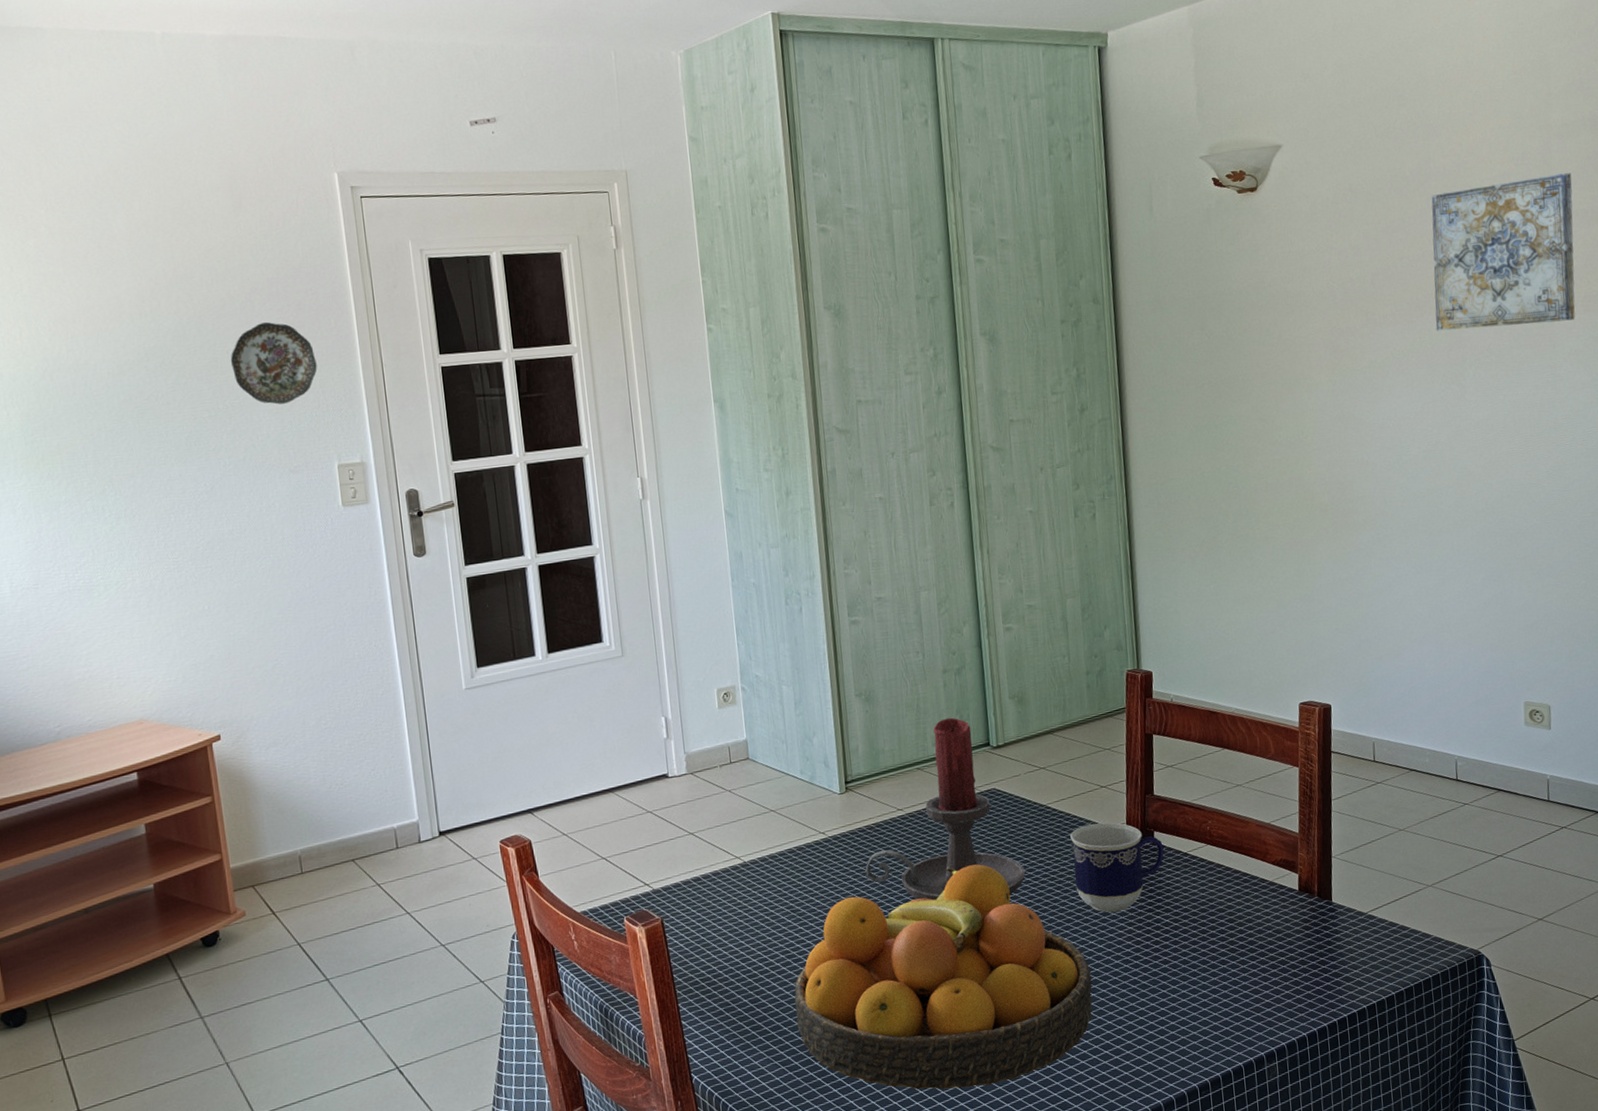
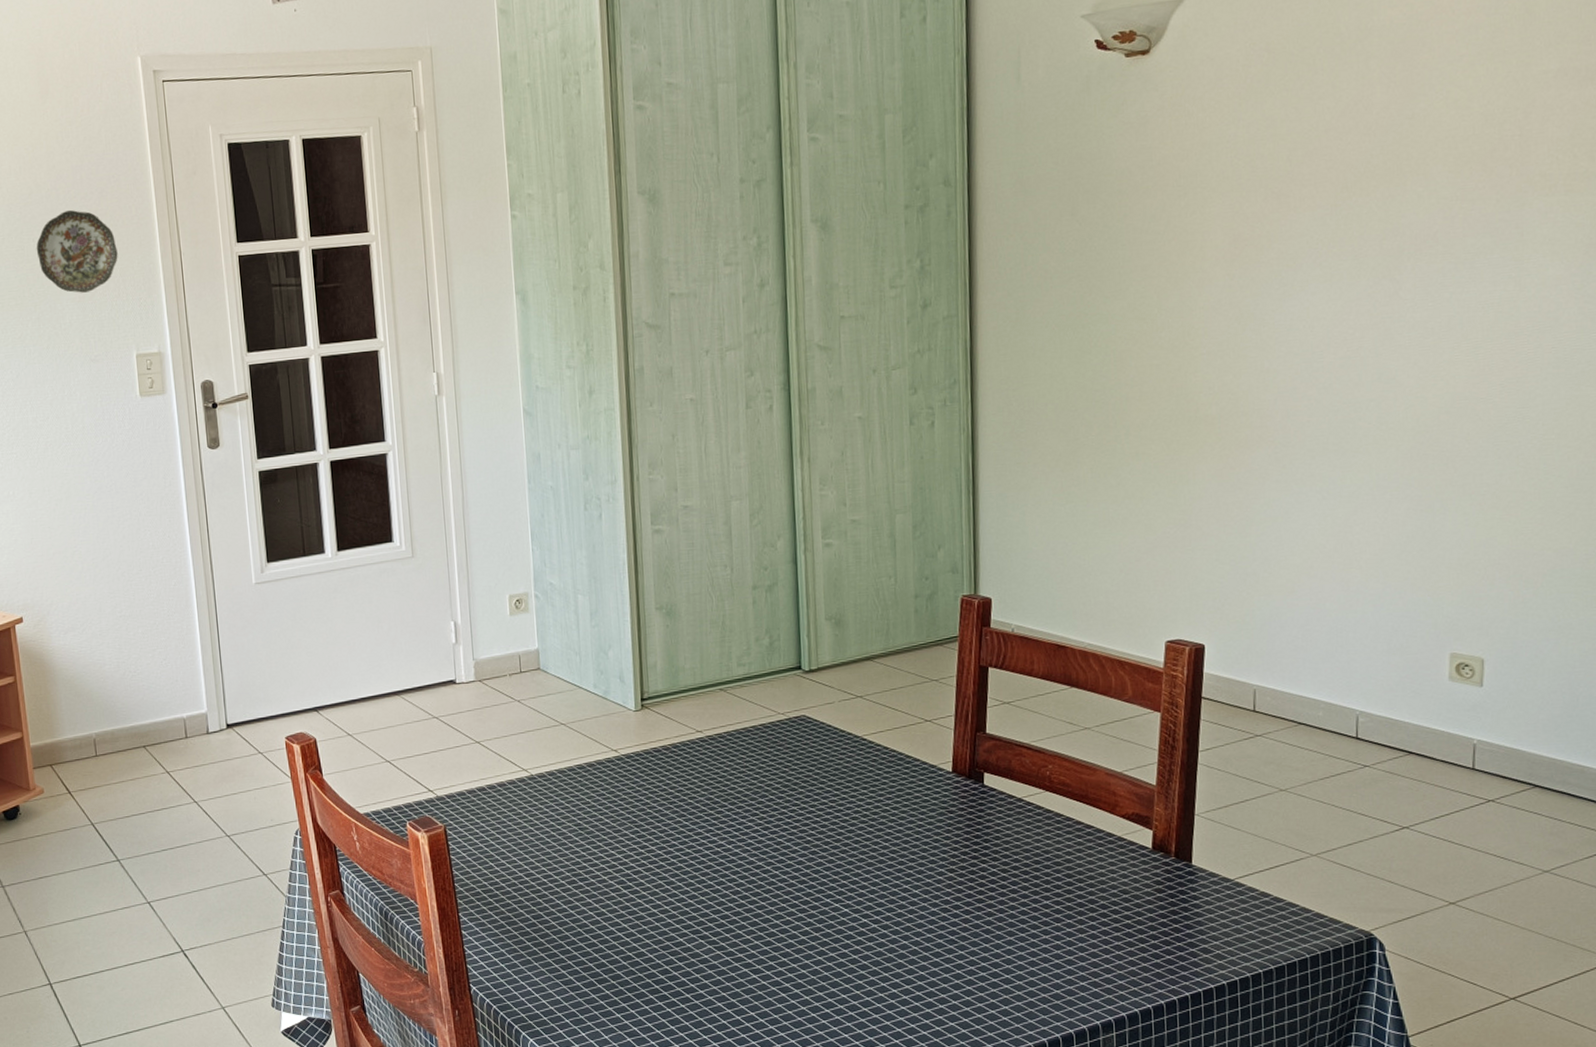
fruit bowl: present [794,864,1092,1090] -> none [579,794,904,1026]
candle holder: present [865,717,1025,901] -> none [659,637,834,830]
cup: present [1070,822,1164,913] -> none [887,759,995,857]
wall art: present [1431,173,1575,331] -> none [1367,23,1562,217]

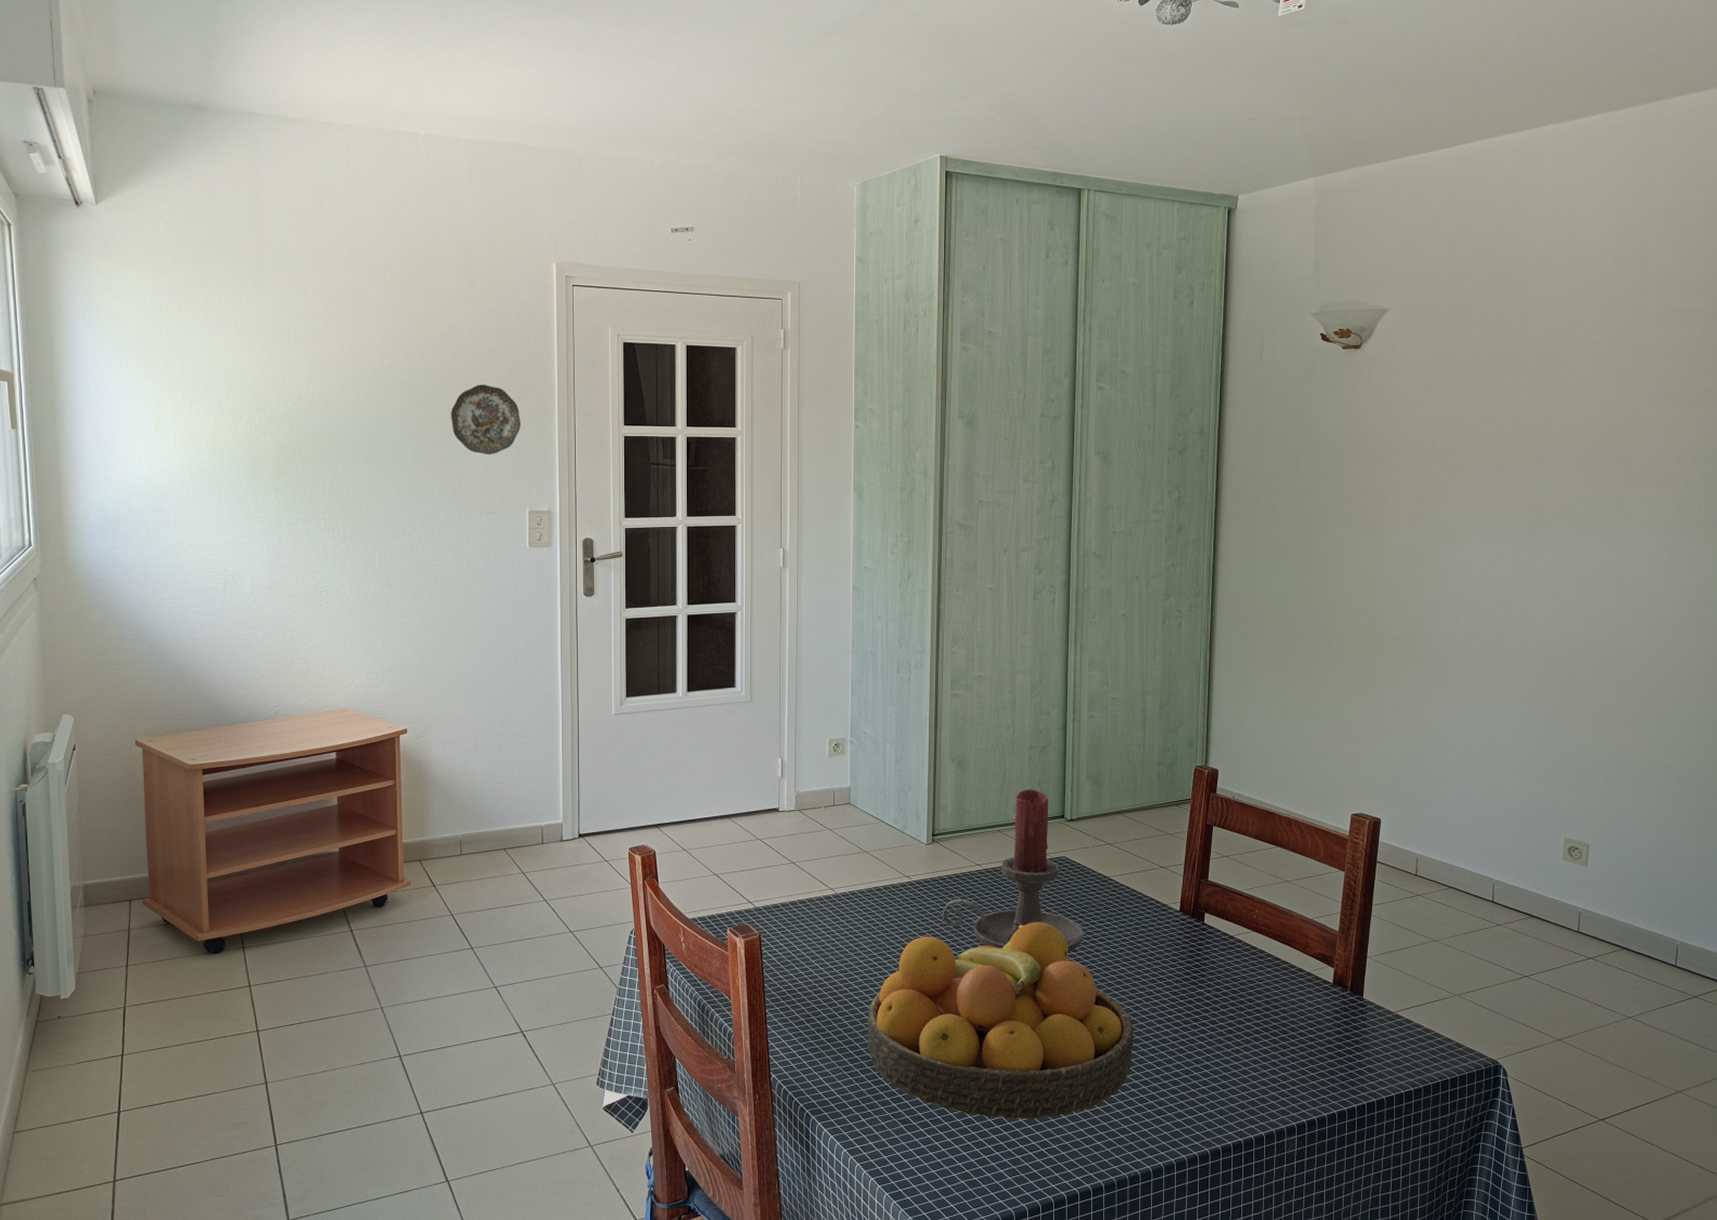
fruit bowl: none [579,794,904,1026] -> present [867,921,1134,1119]
candle holder: none [659,637,834,830] -> present [942,789,1084,953]

